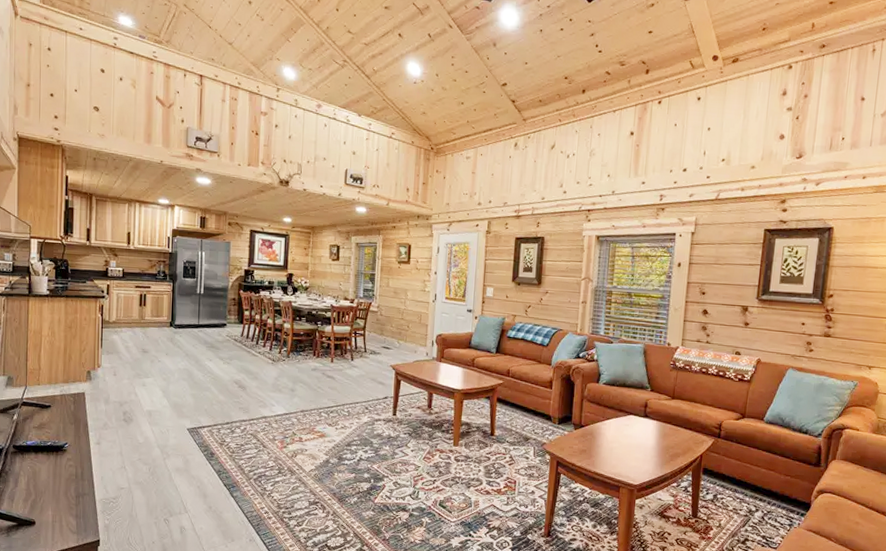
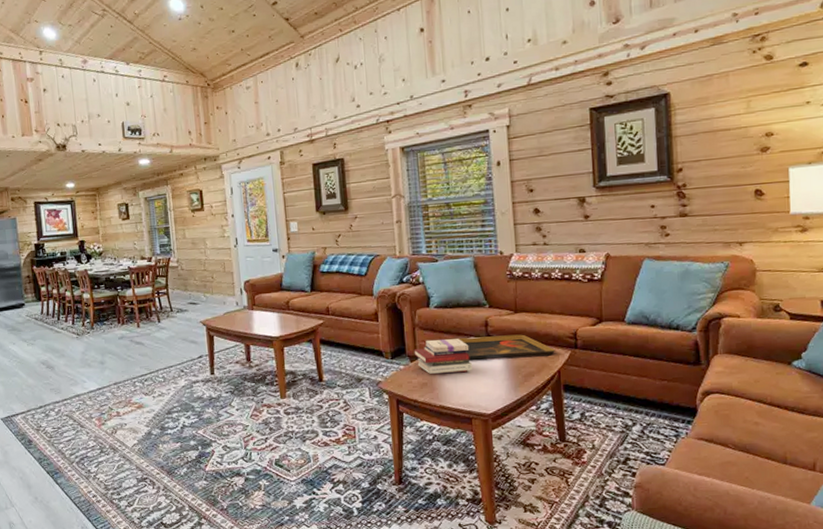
books: none [579,412,628,446] -> present [414,339,472,374]
decorative tray: none [612,414,701,441] -> present [450,334,555,360]

